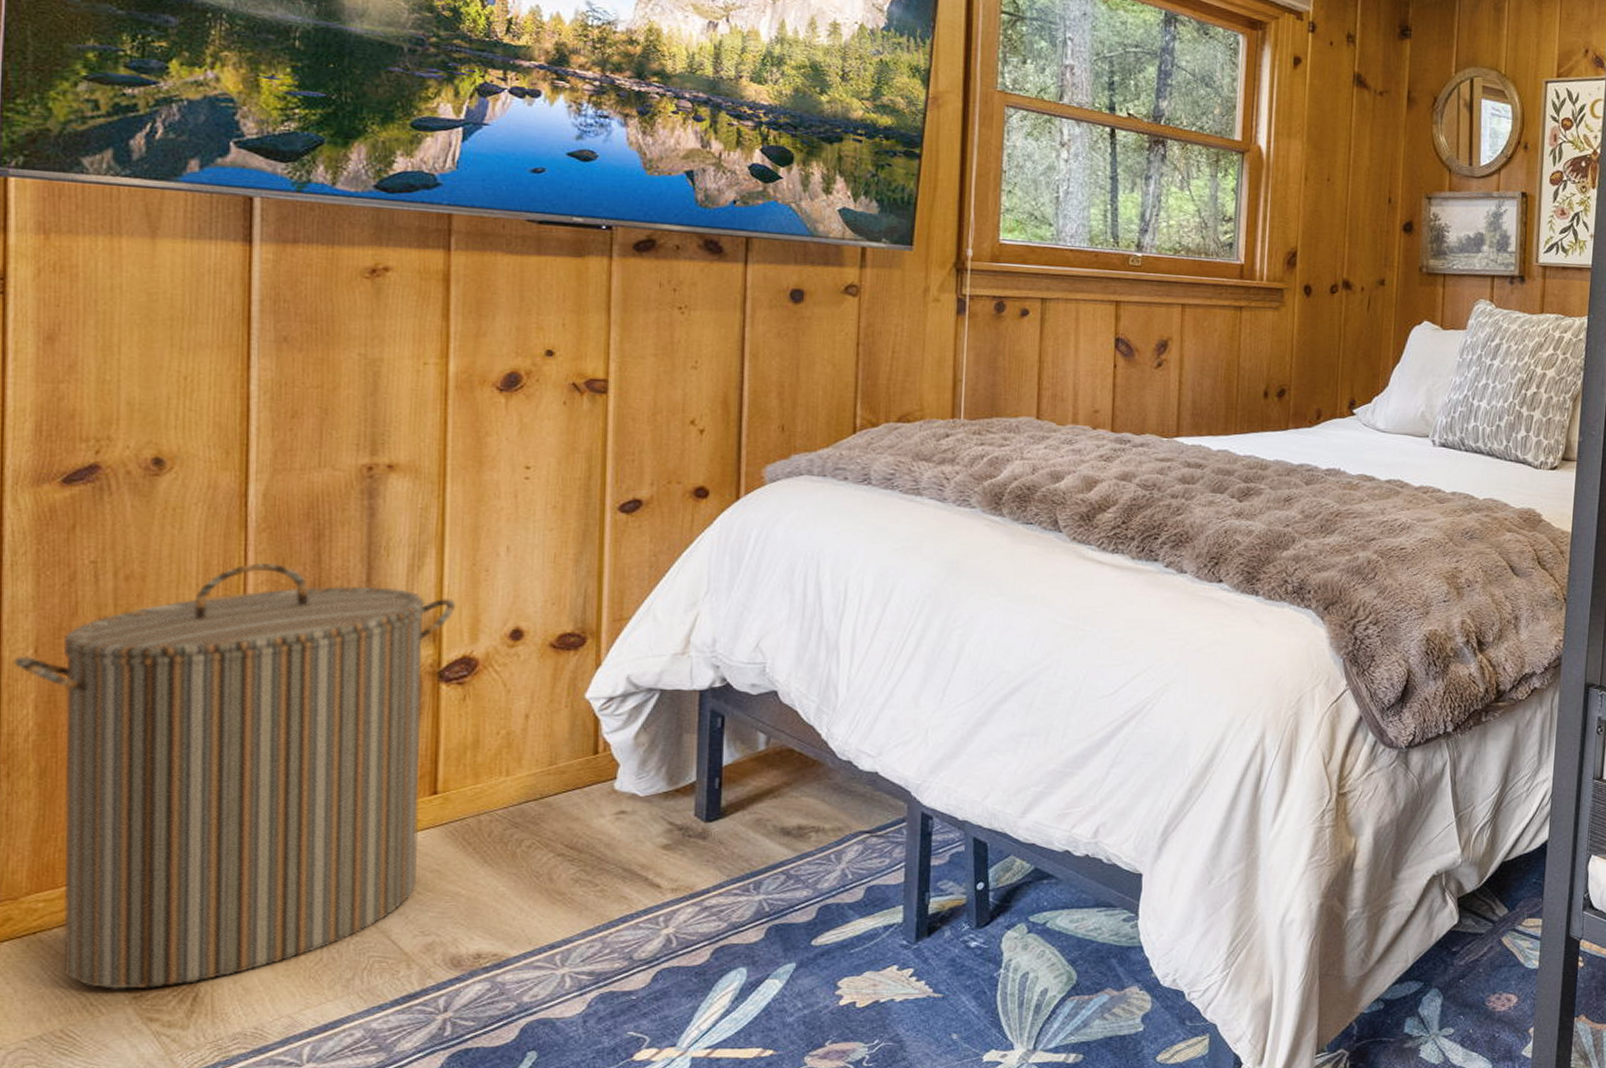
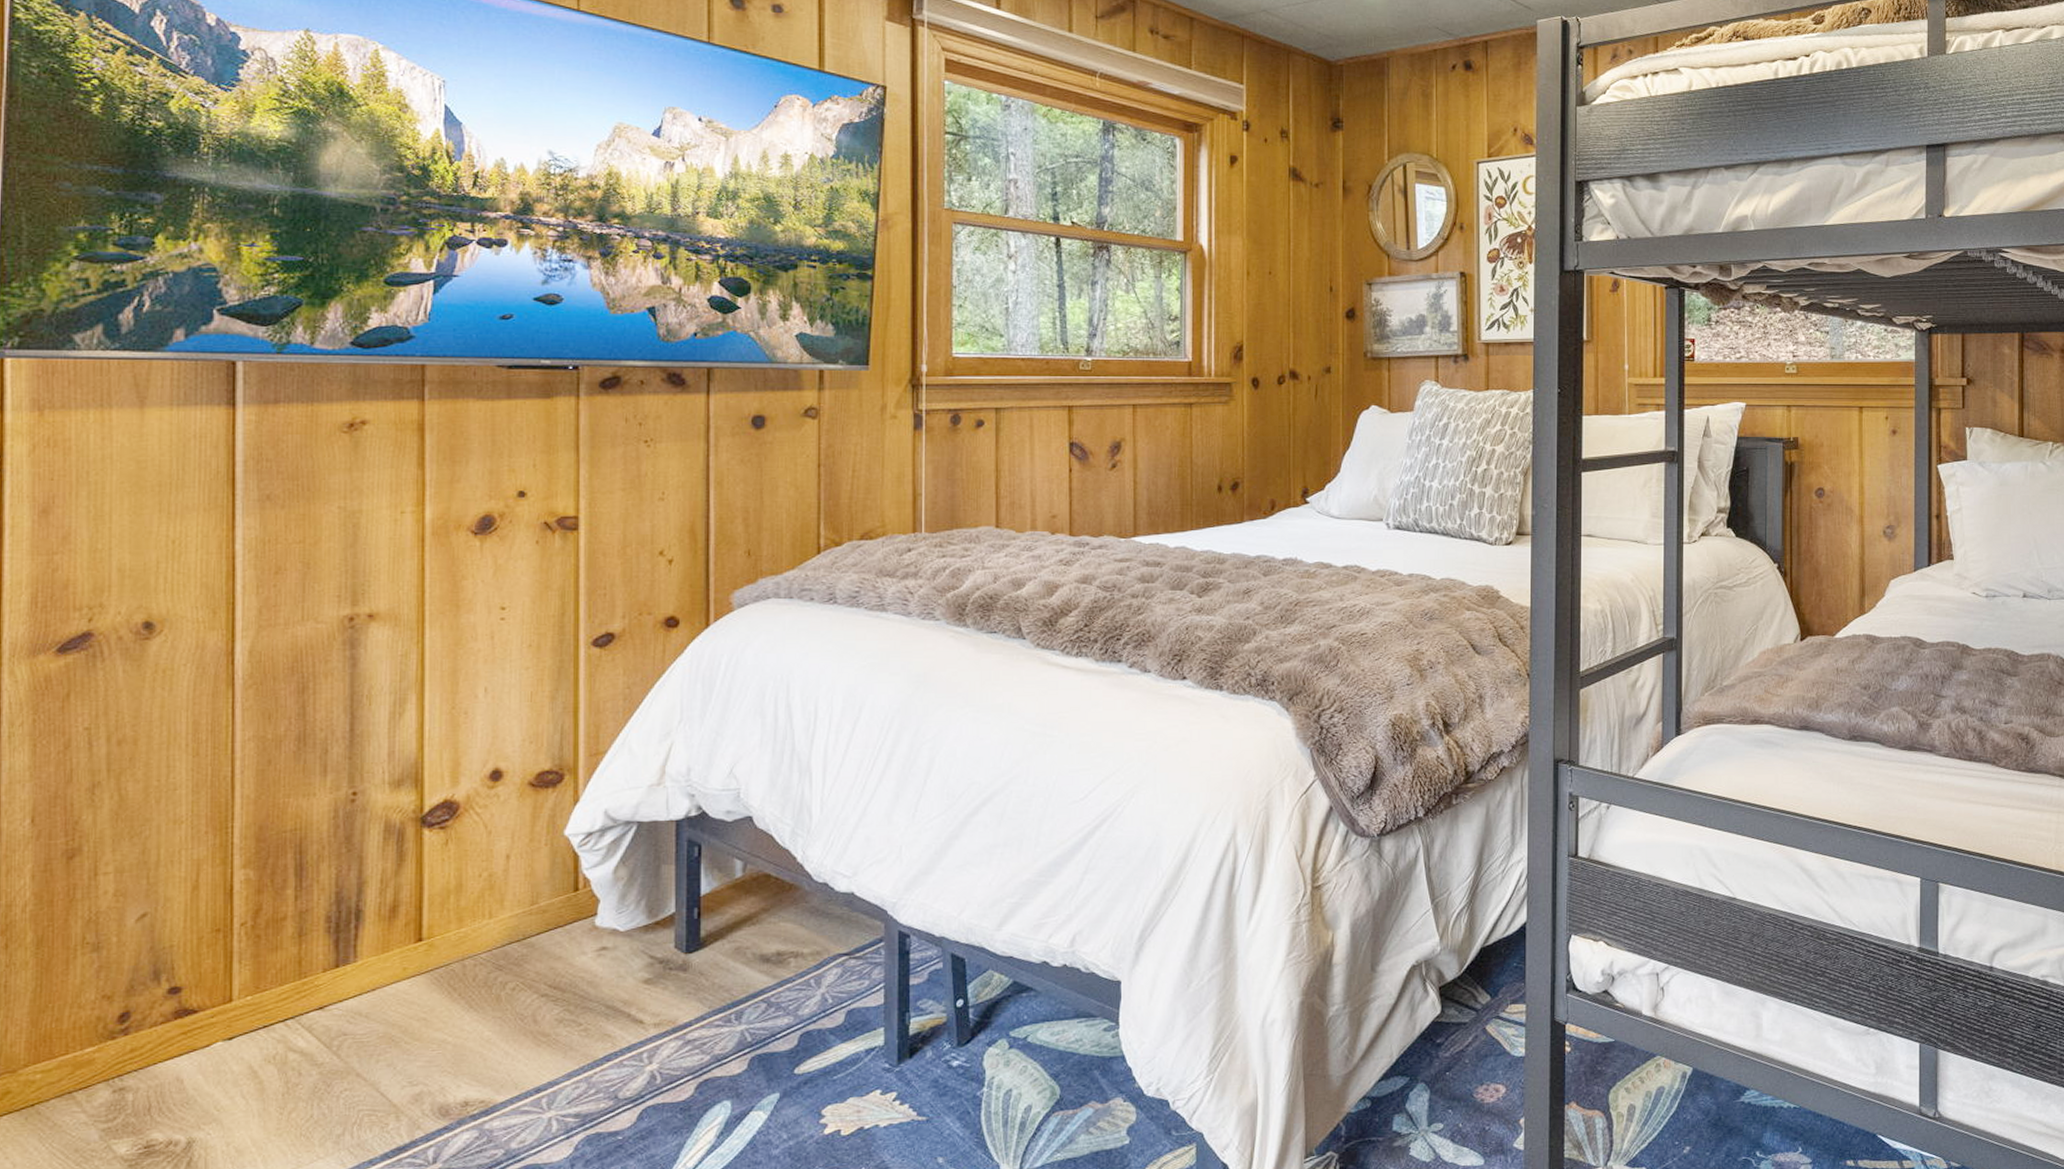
laundry hamper: present [14,563,457,989] -> none [11,718,437,1159]

